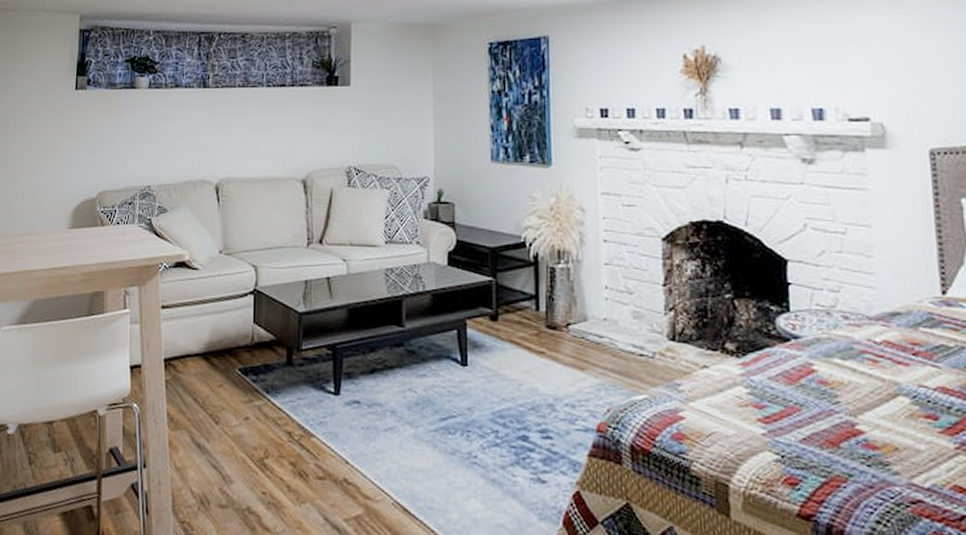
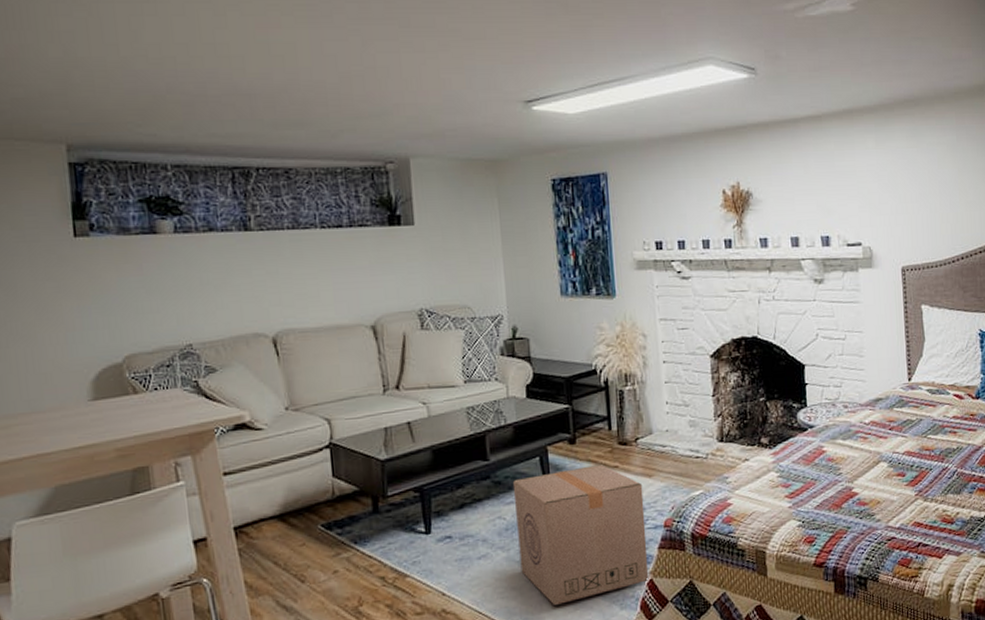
cardboard box: none [426,347,576,500] -> present [512,464,649,605]

